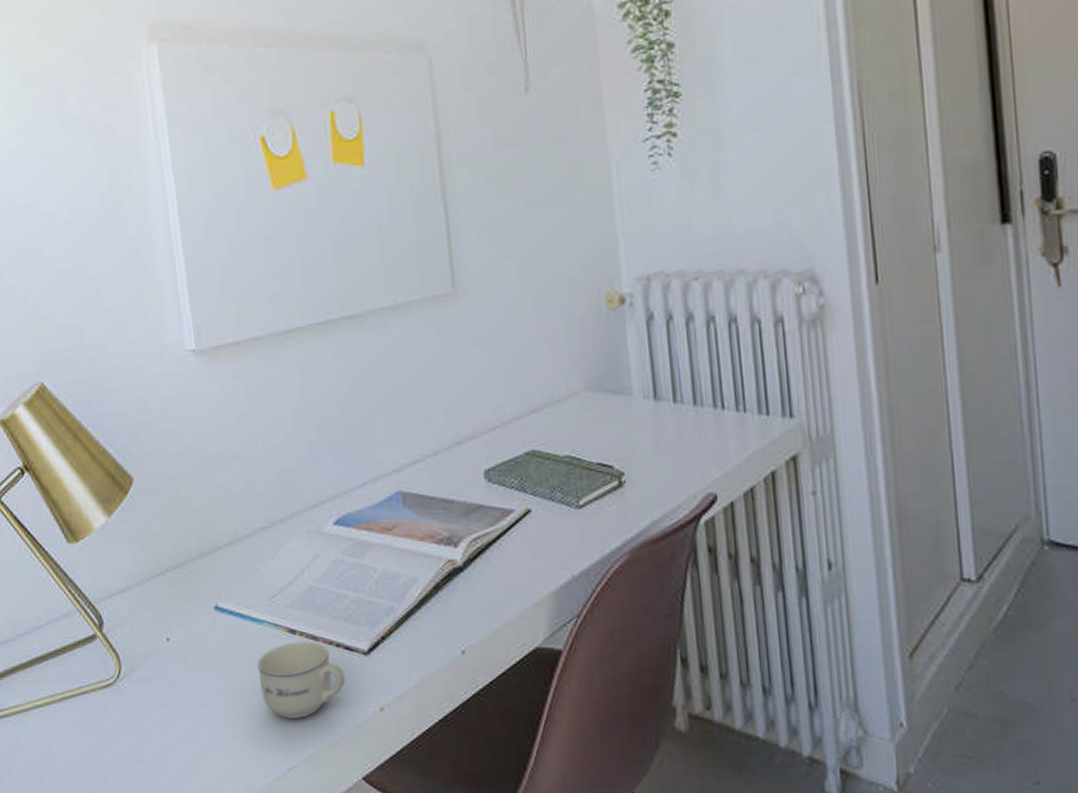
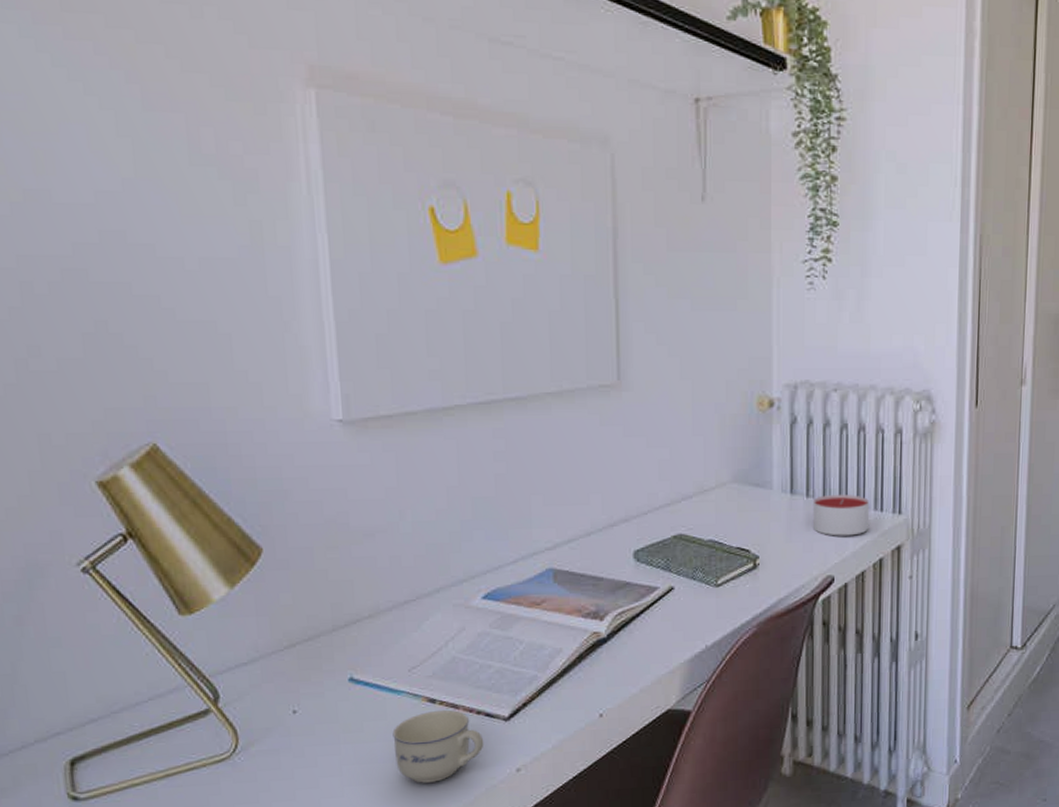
candle: none [681,397,755,447] -> present [812,494,870,536]

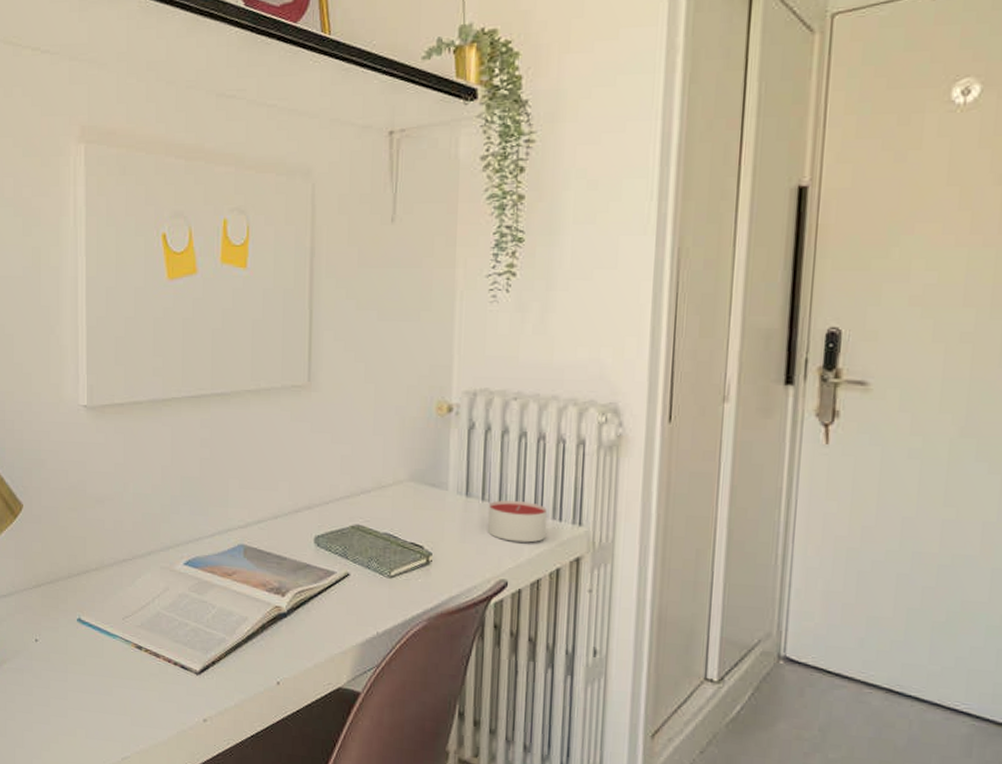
cup: present [392,709,484,783] -> none [107,656,178,719]

